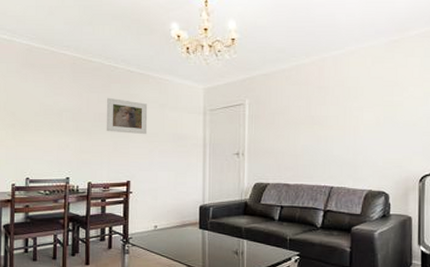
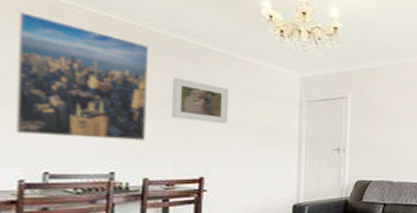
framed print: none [9,57,91,151] -> present [15,12,150,141]

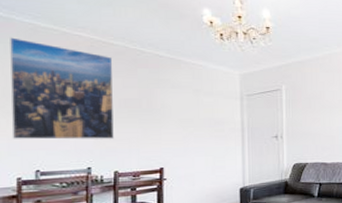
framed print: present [170,77,230,125] -> none [133,82,181,121]

